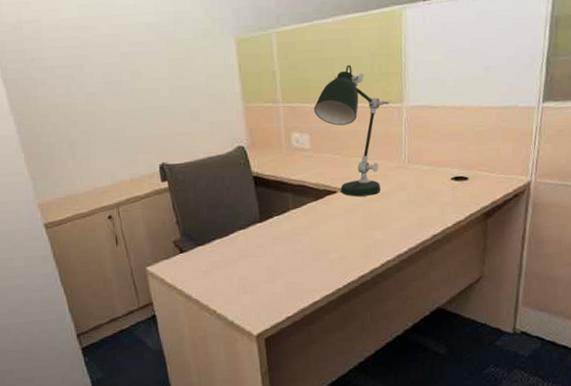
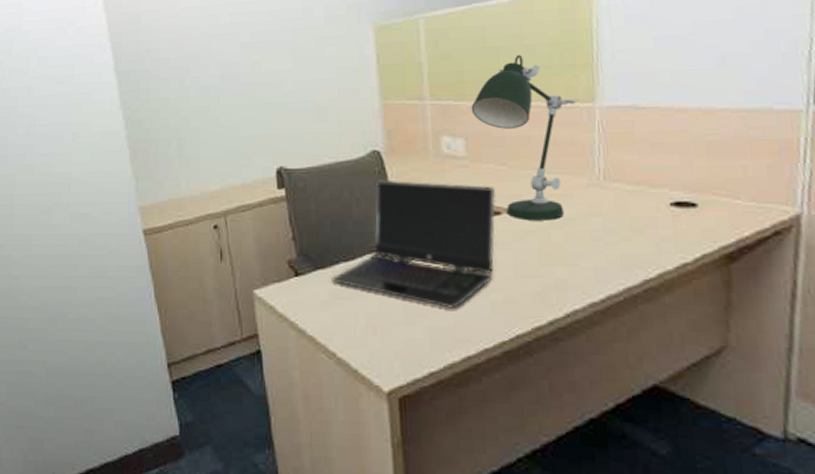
laptop computer: none [210,170,333,269] -> present [332,180,496,310]

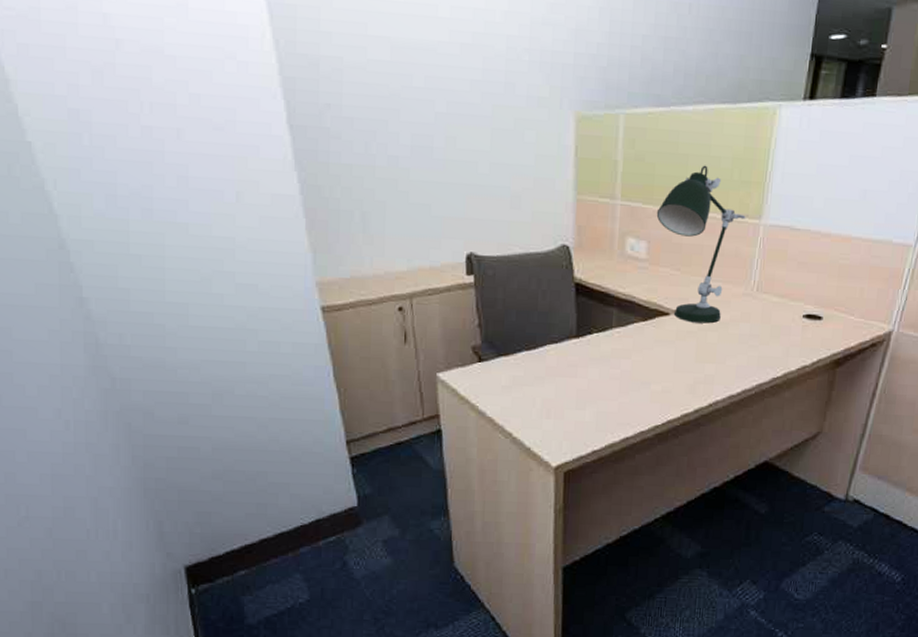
laptop computer: present [332,180,496,310] -> none [513,274,667,398]

